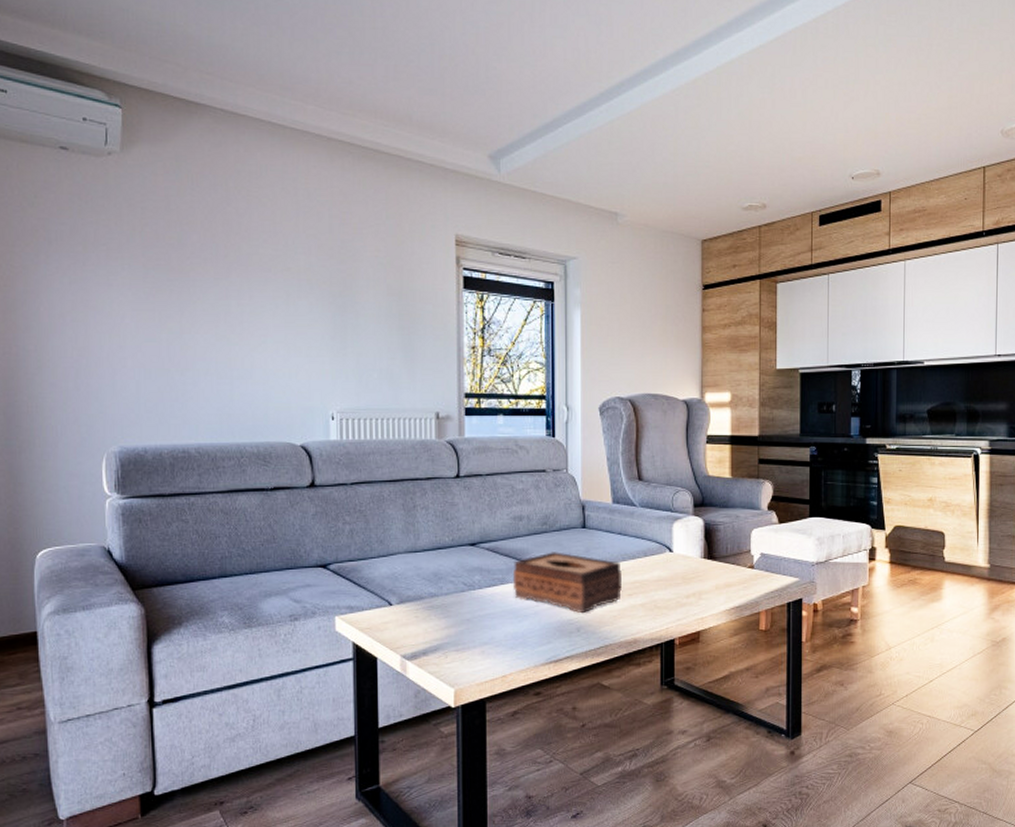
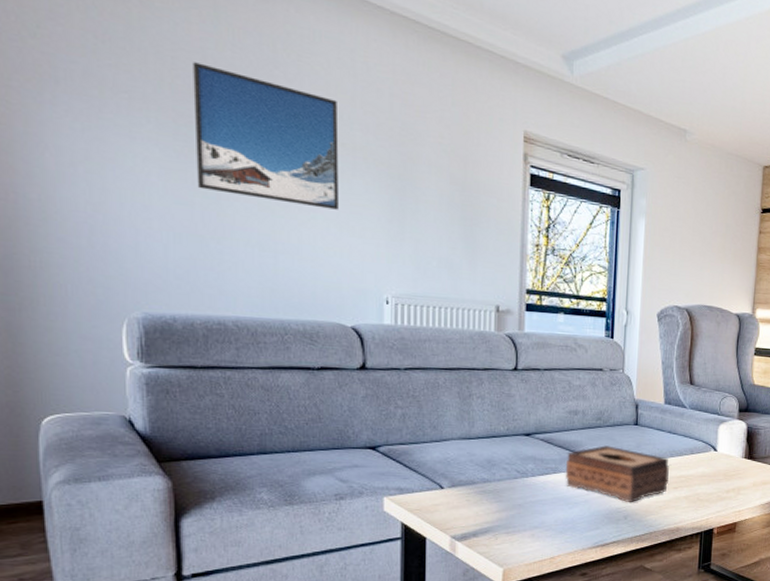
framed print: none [159,210,286,332] -> present [193,62,339,210]

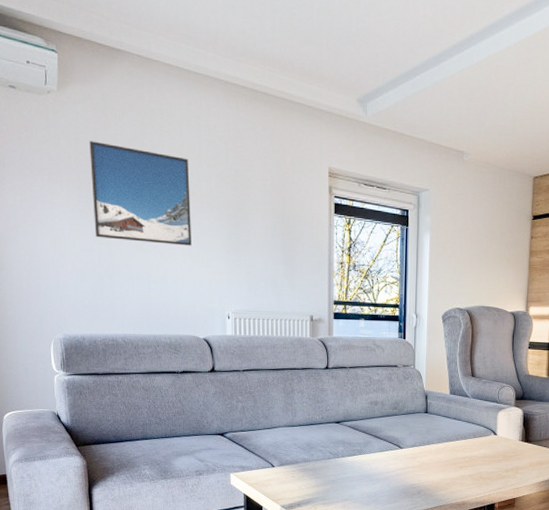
tissue box: present [565,445,669,503] -> none [368,431,455,480]

